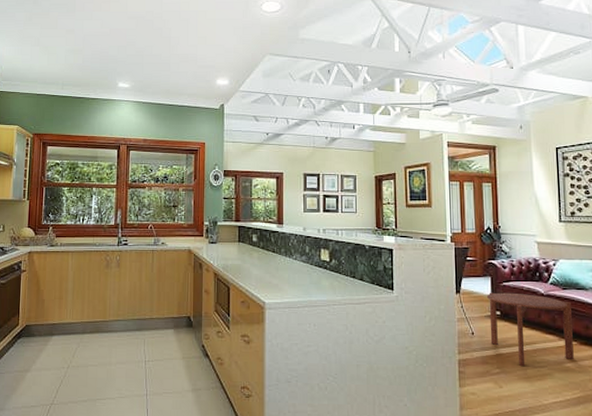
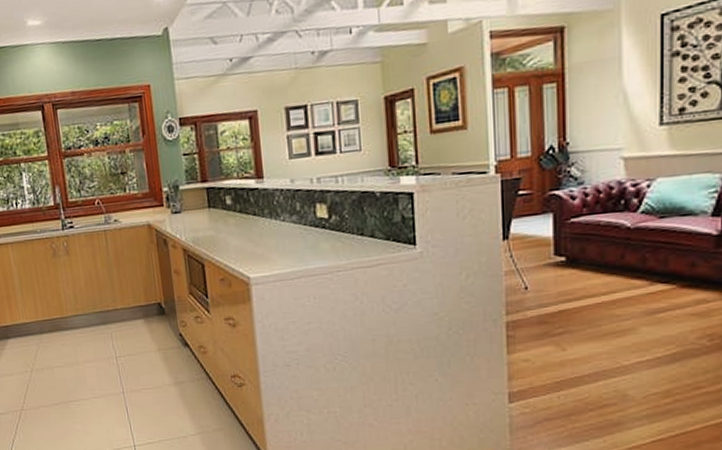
side table: present [486,292,574,367] -> none [546,229,671,323]

